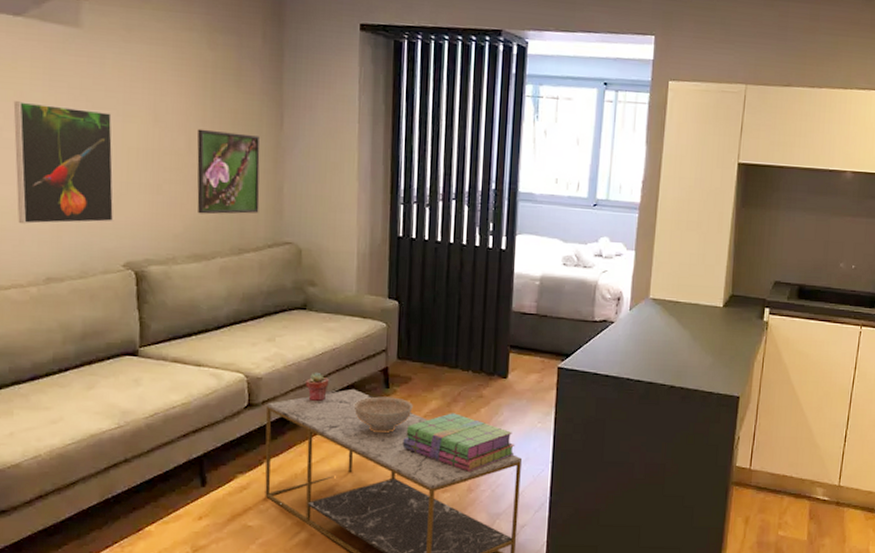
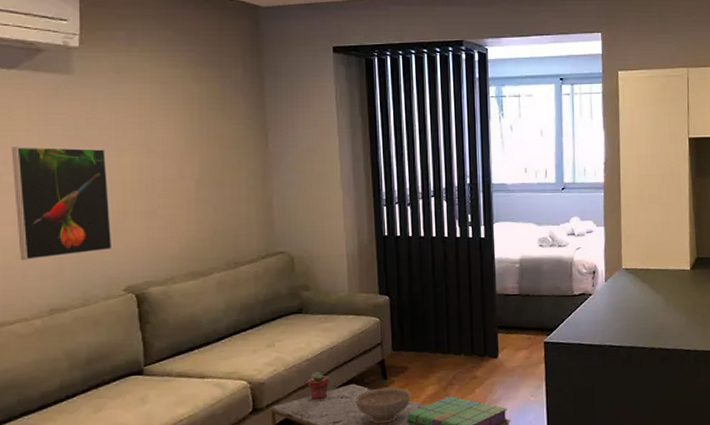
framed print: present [197,129,260,215] -> none [188,155,251,234]

